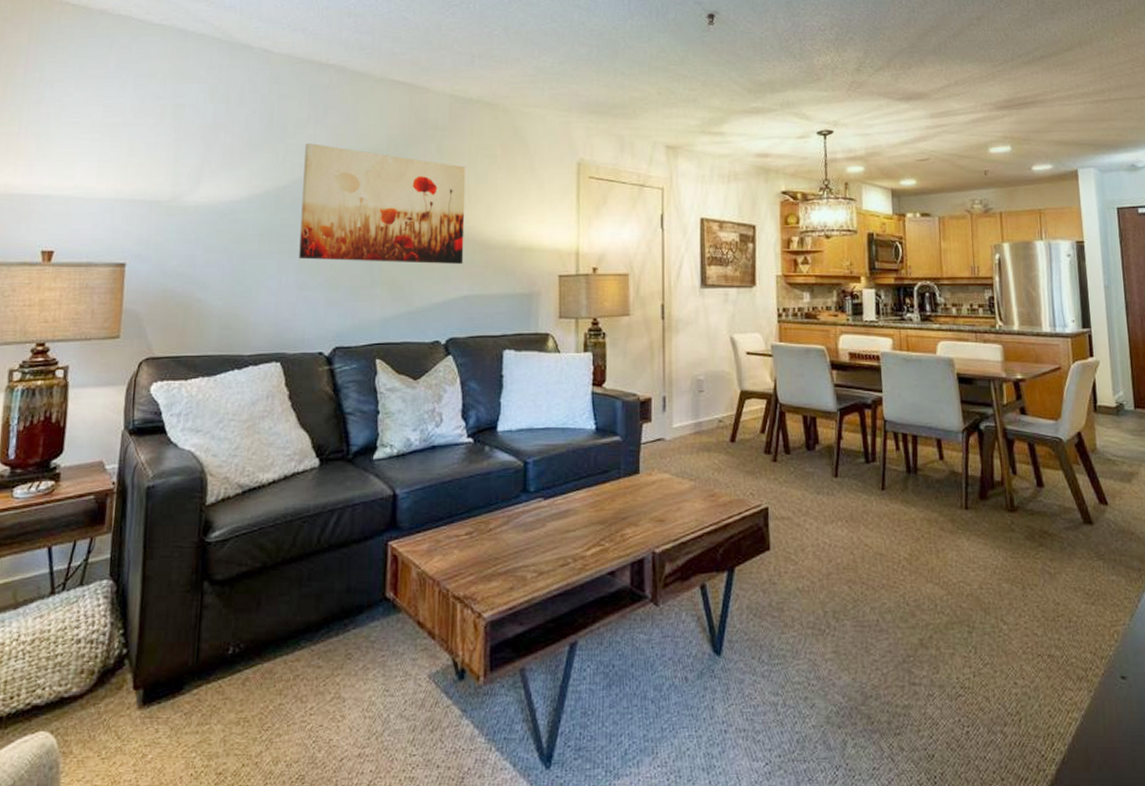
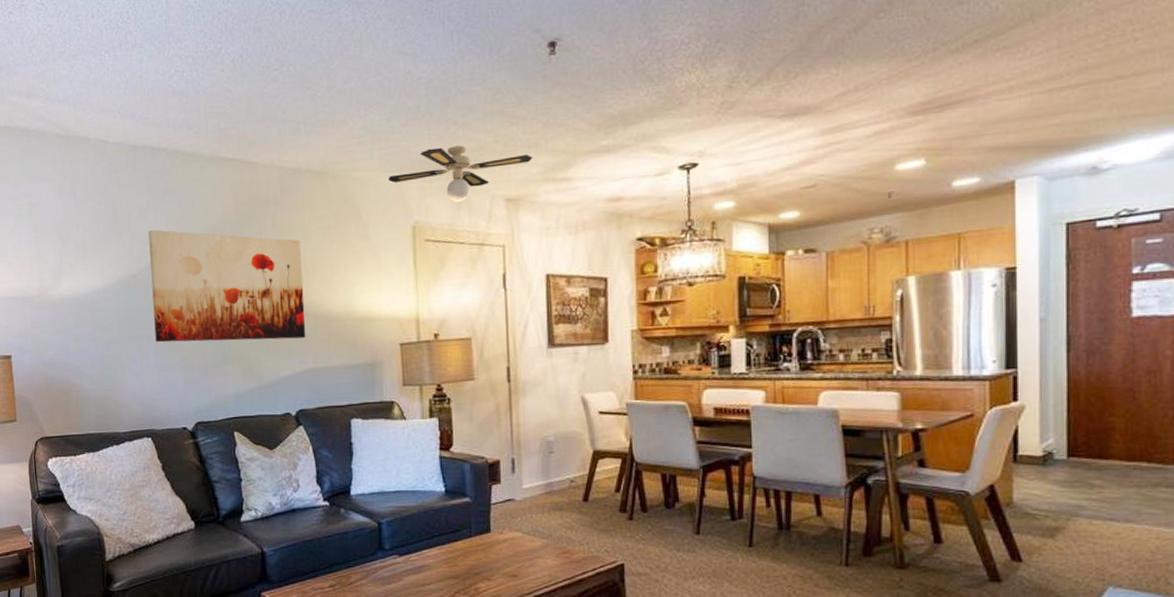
ceiling fan: none [556,93,692,144] -> present [388,145,533,202]

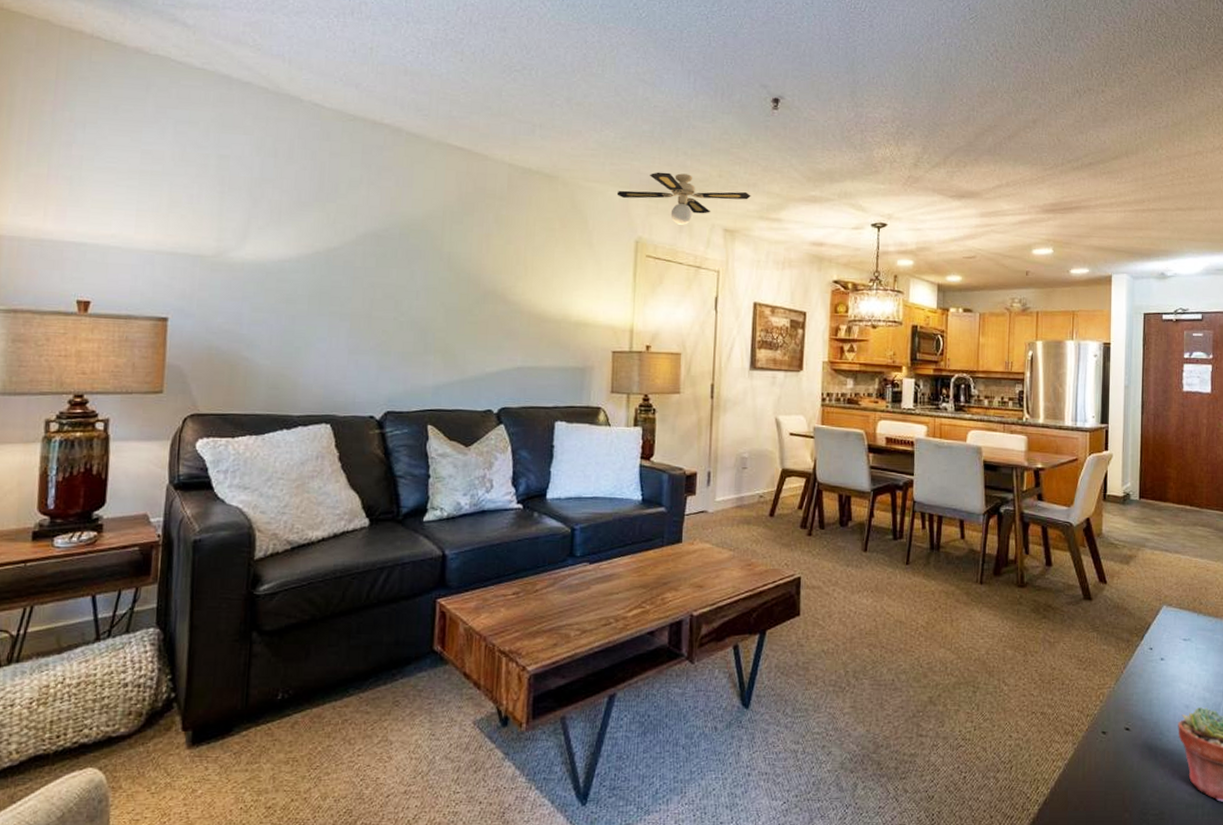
wall art: present [148,230,306,343] -> none [350,205,523,335]

